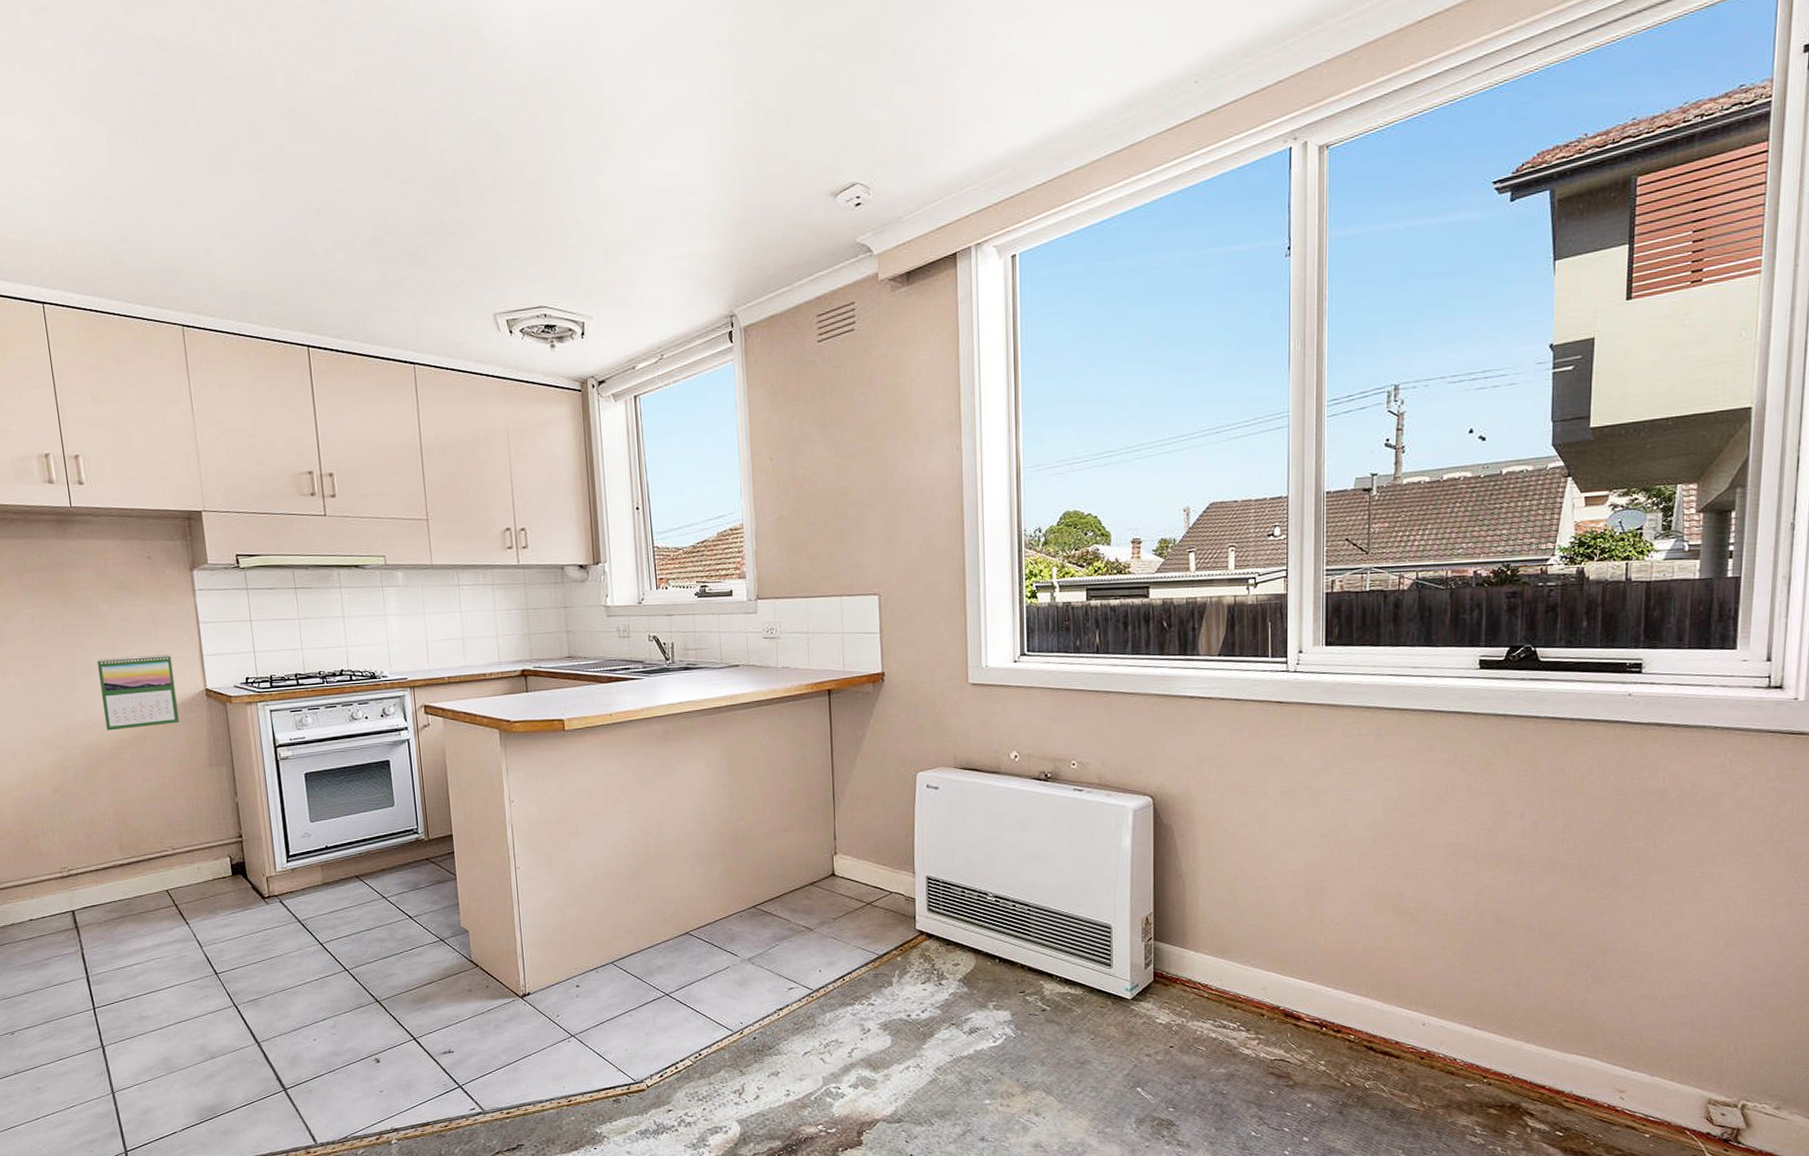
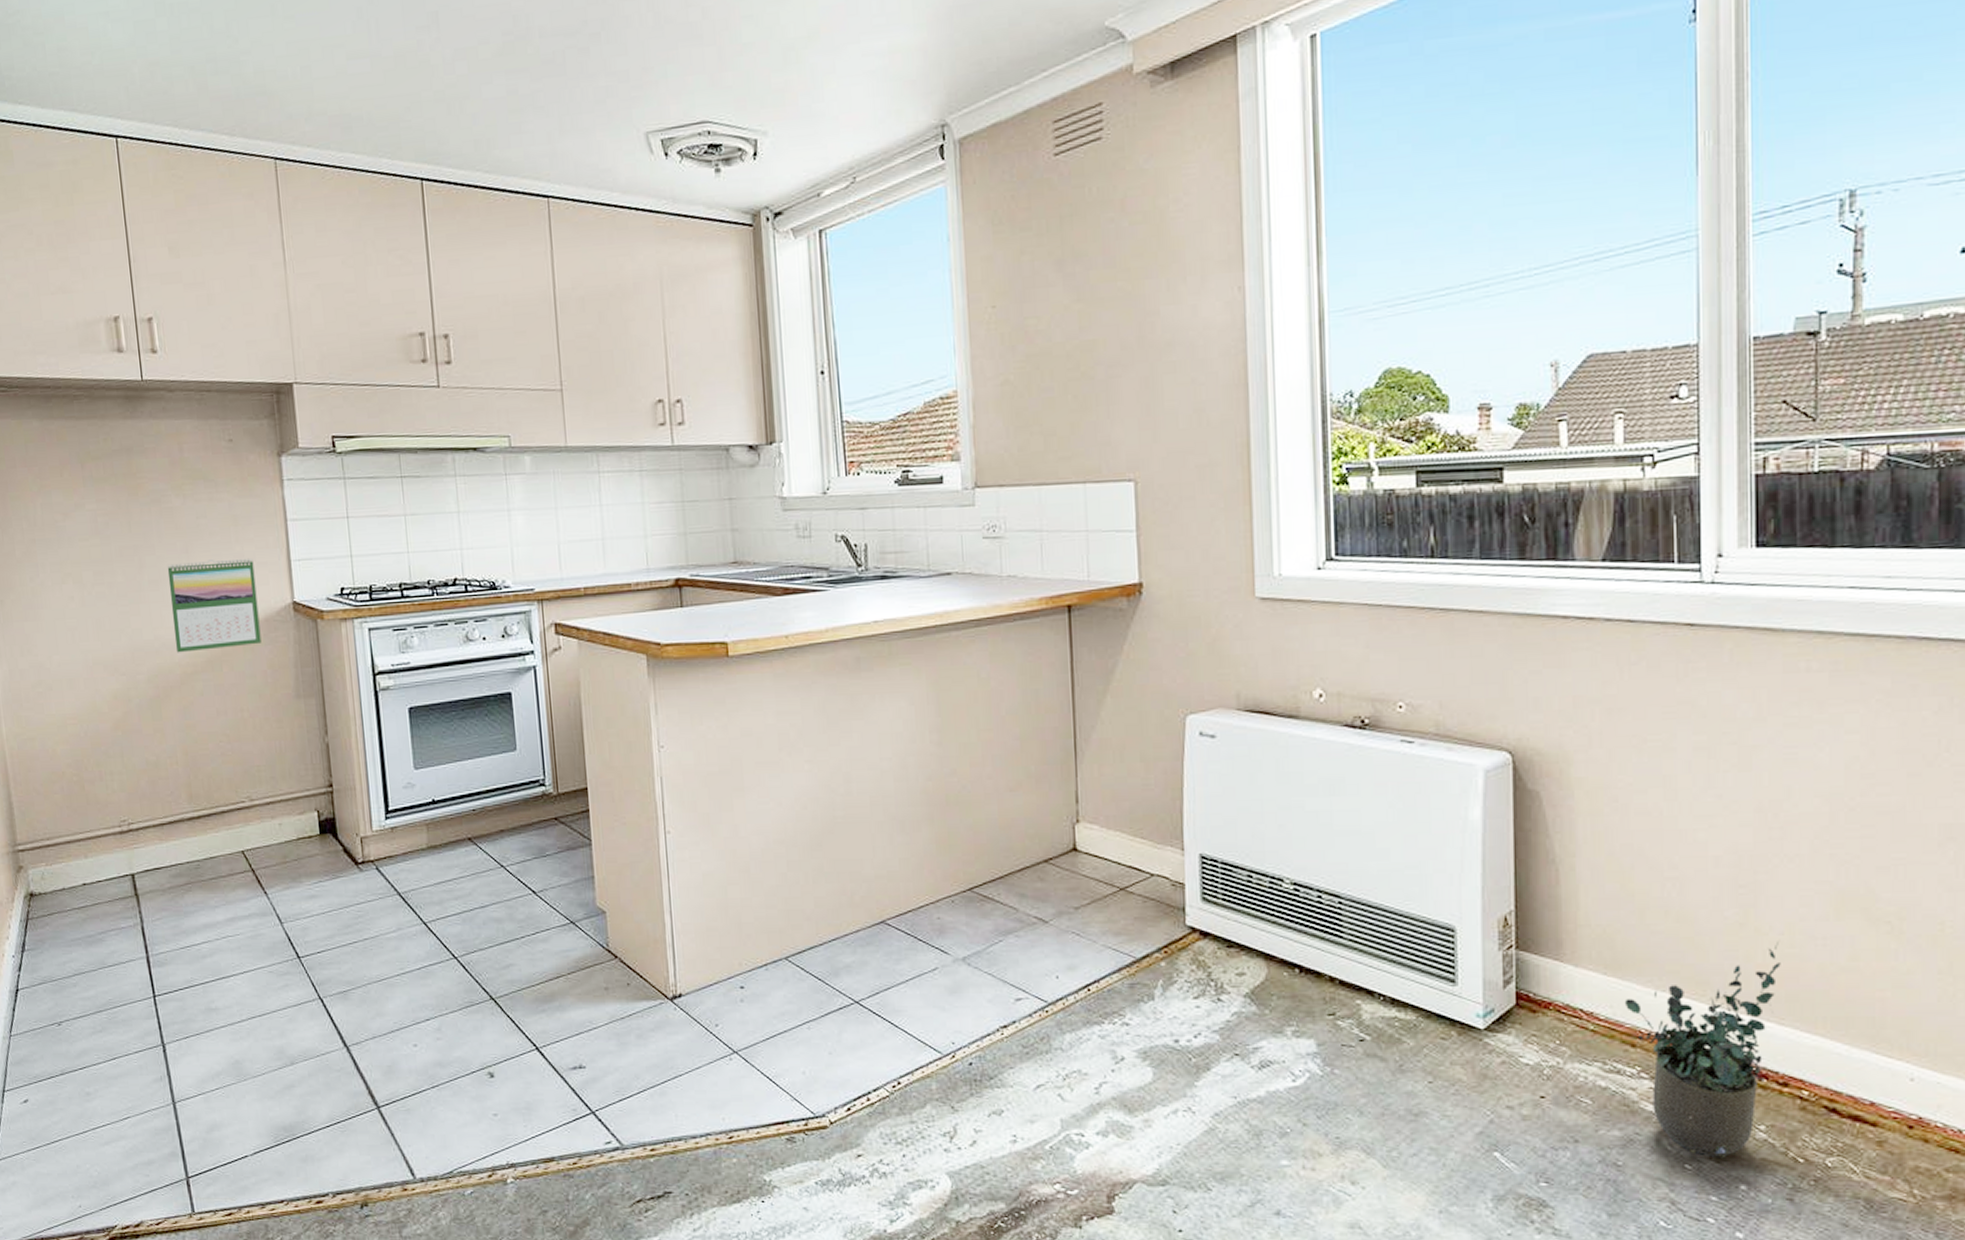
potted plant: none [1229,929,1337,1086] -> present [1624,941,1781,1158]

